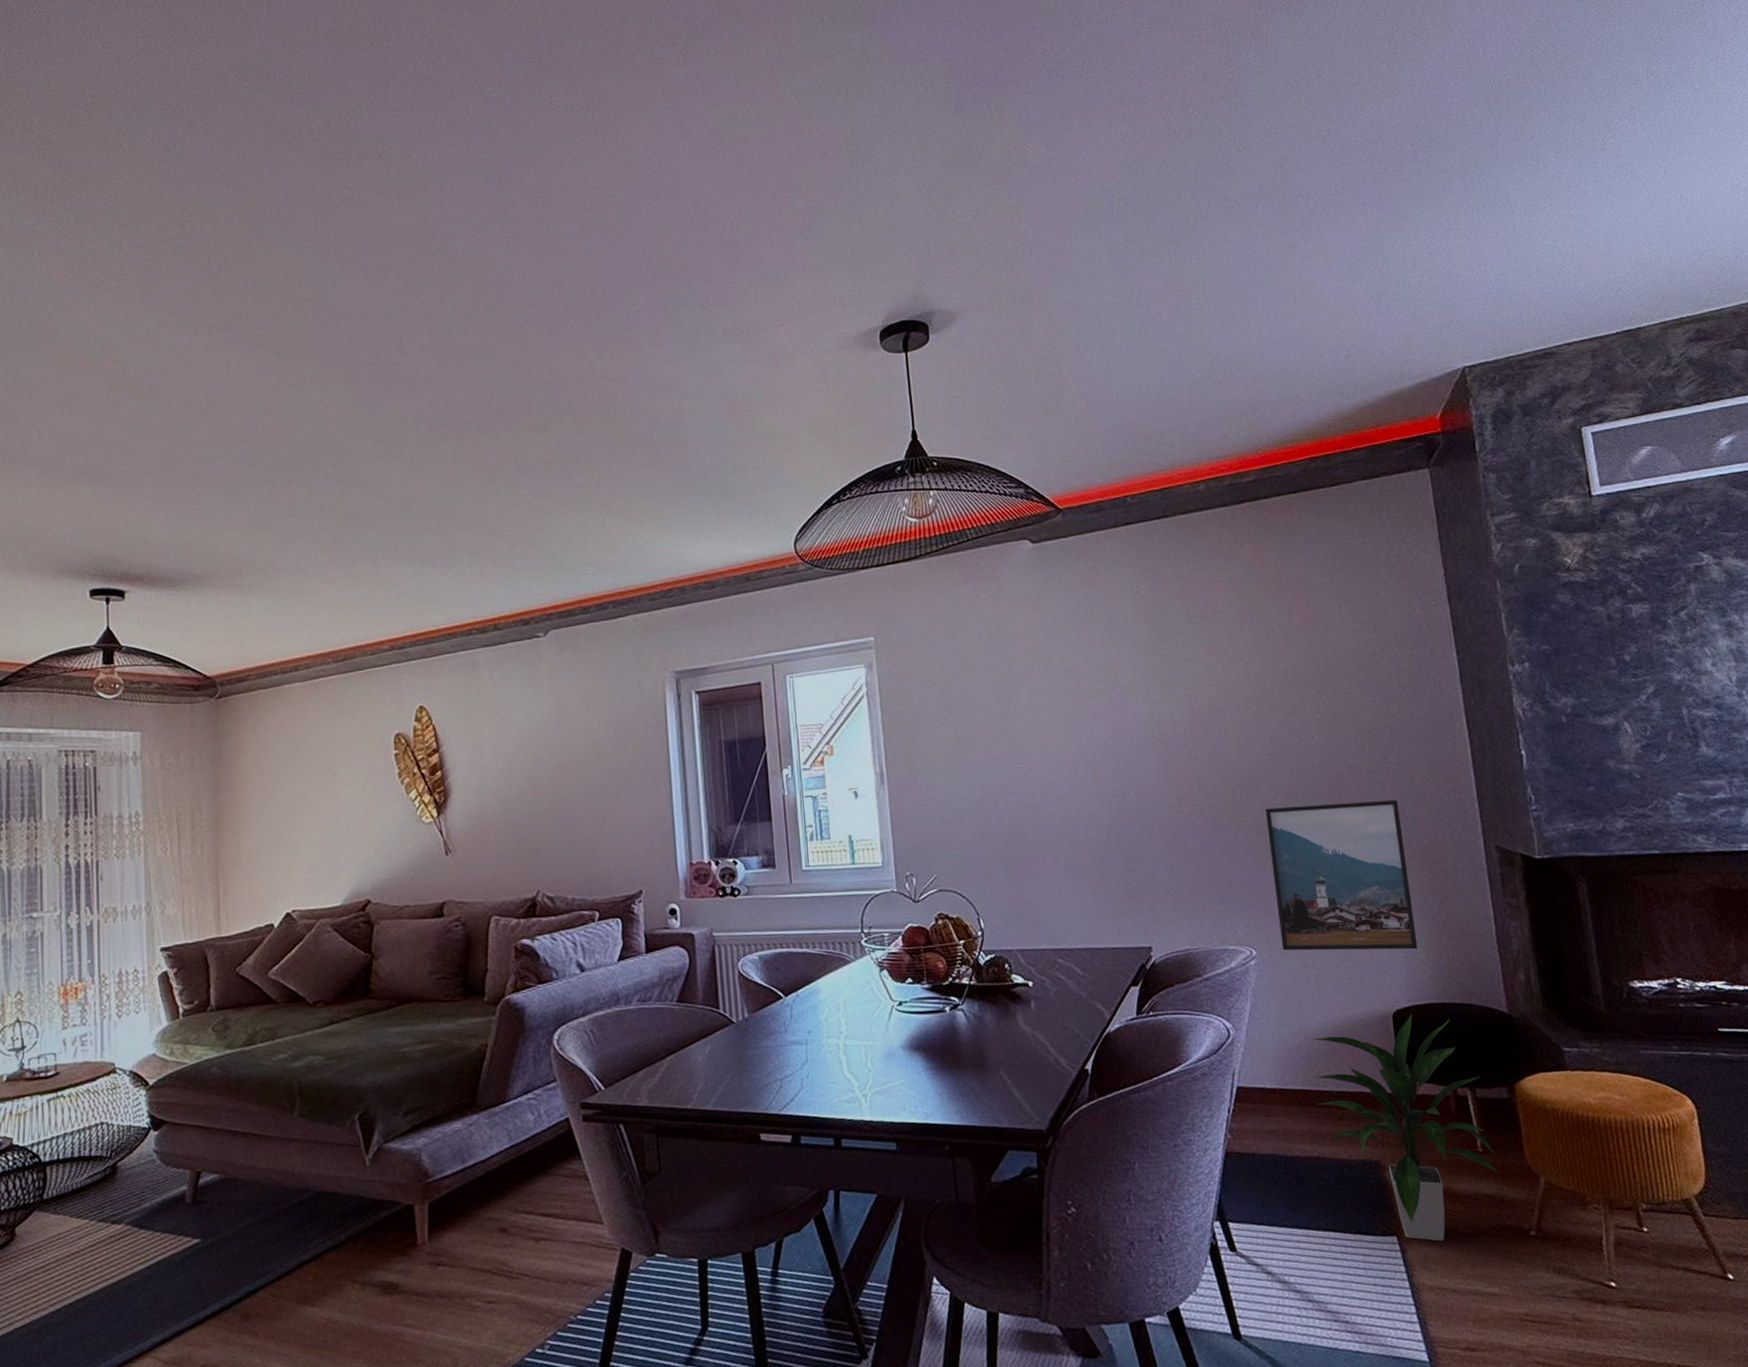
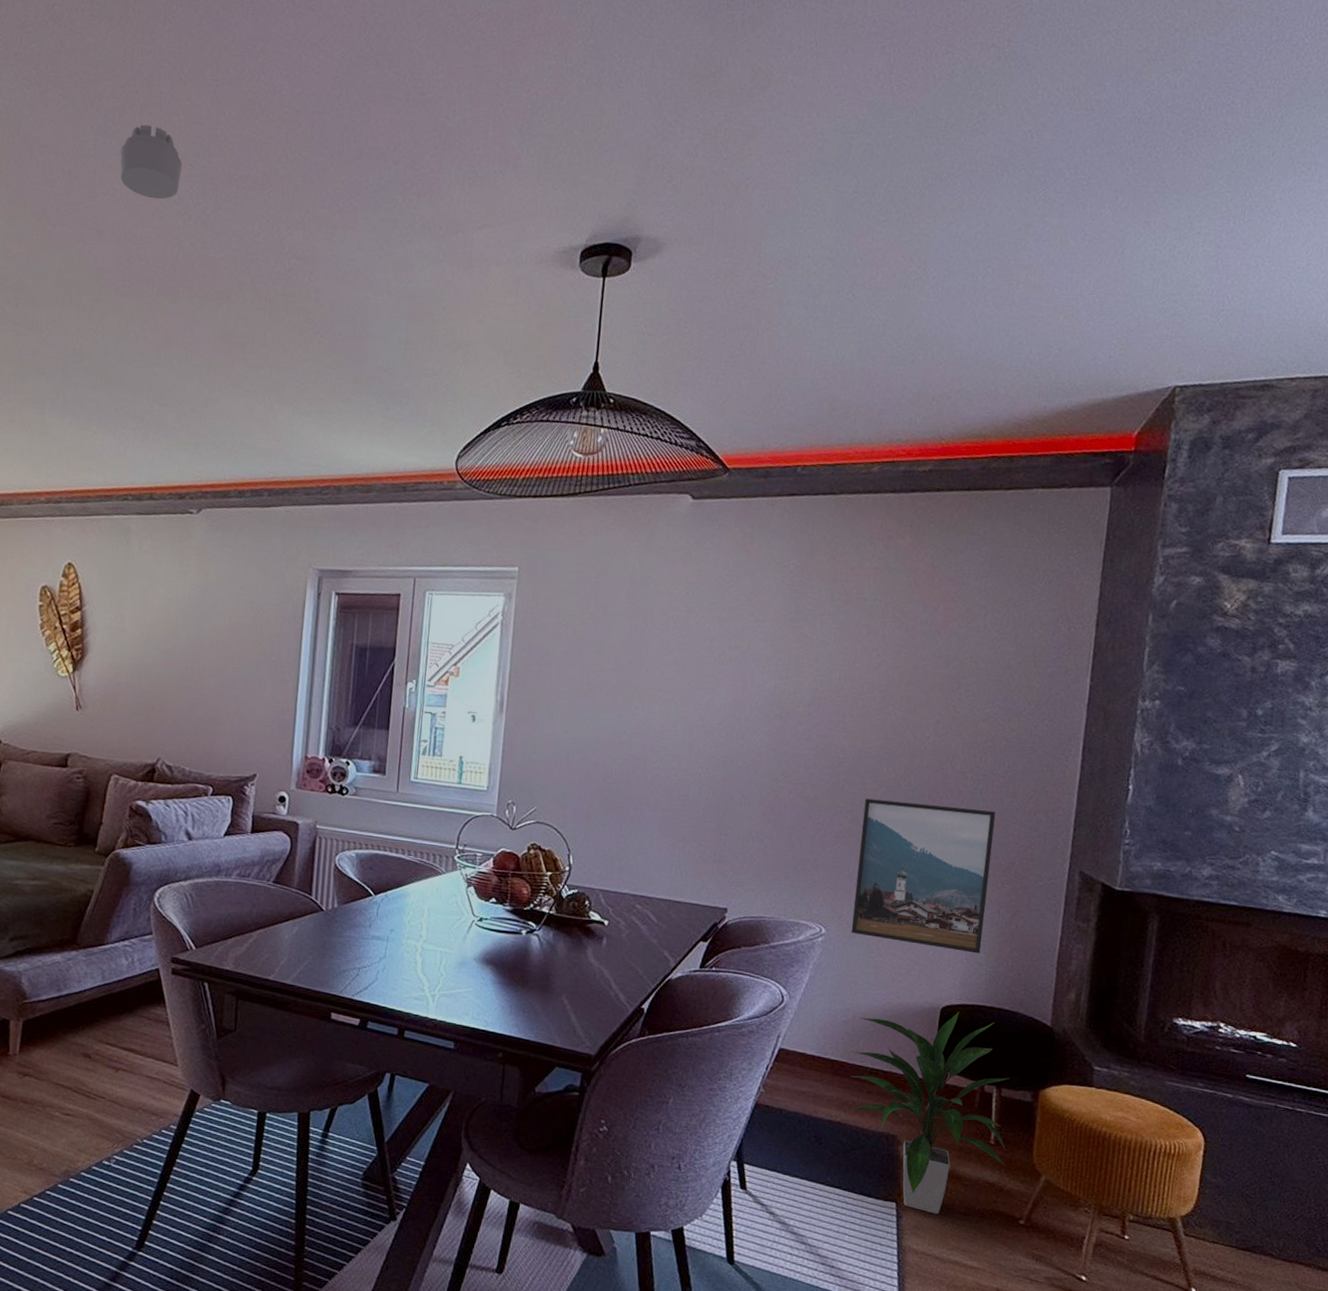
smoke detector: none [423,281,486,347] -> present [120,124,183,200]

